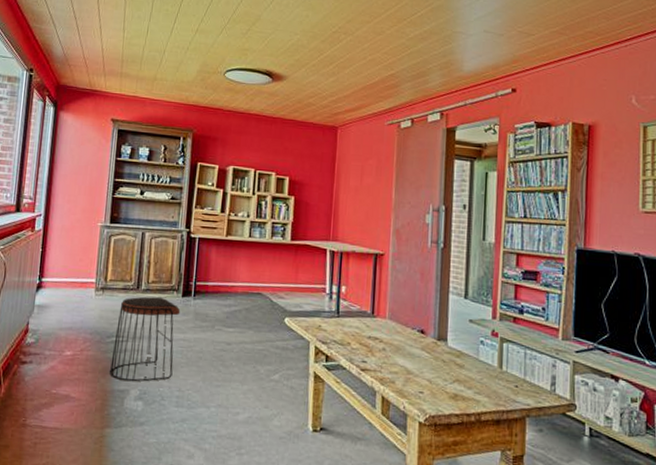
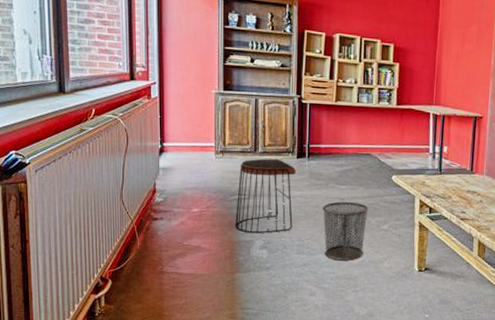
waste bin: none [206,346,258,417] -> present [322,201,369,261]

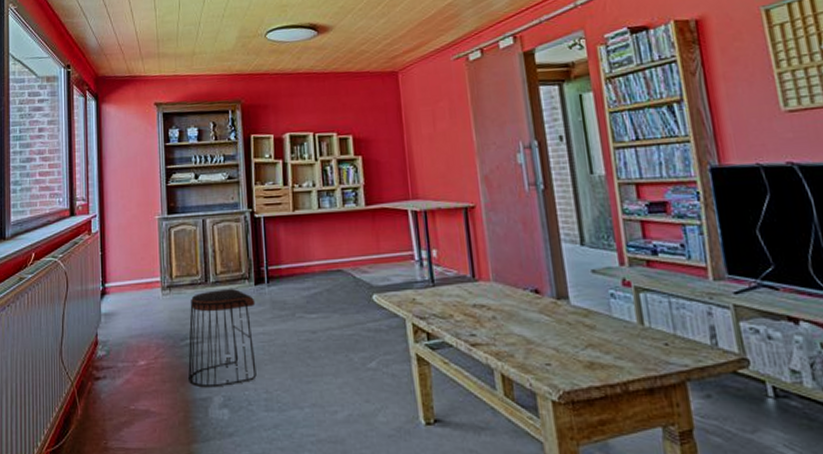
waste bin: present [322,201,369,261] -> none [290,335,349,416]

